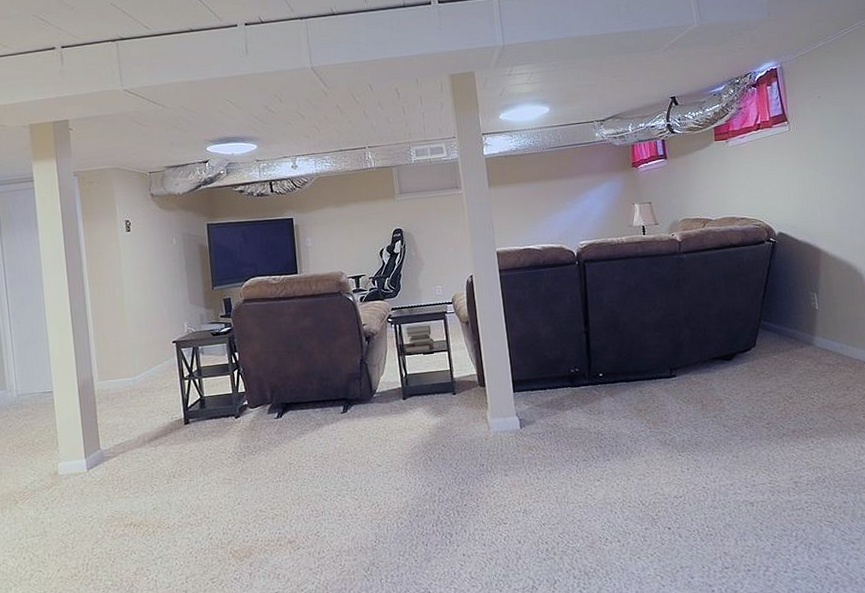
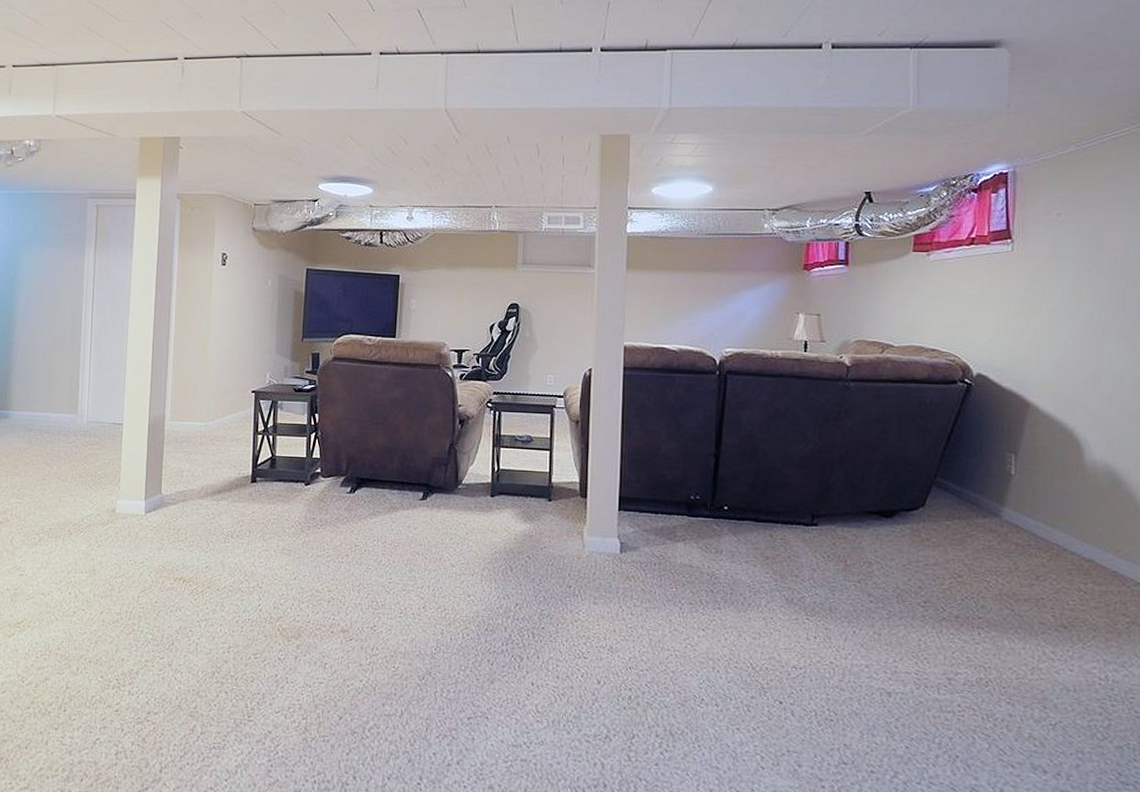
books: present [405,323,435,354] -> none [501,415,537,447]

